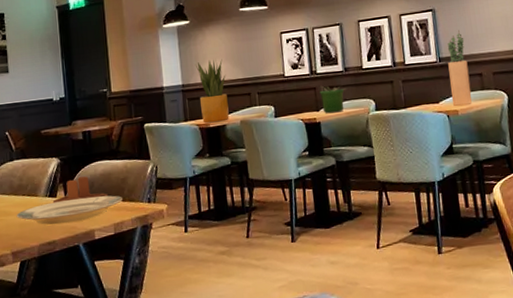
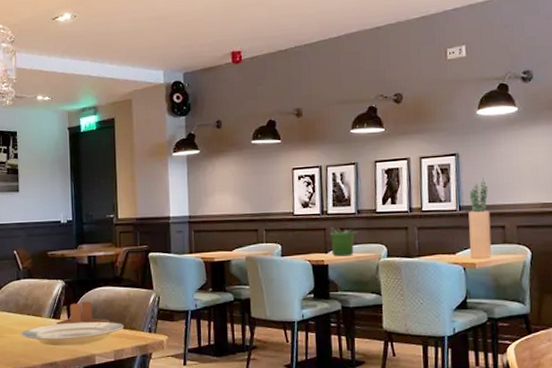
planter: present [195,59,229,124] -> none [203,192,235,257]

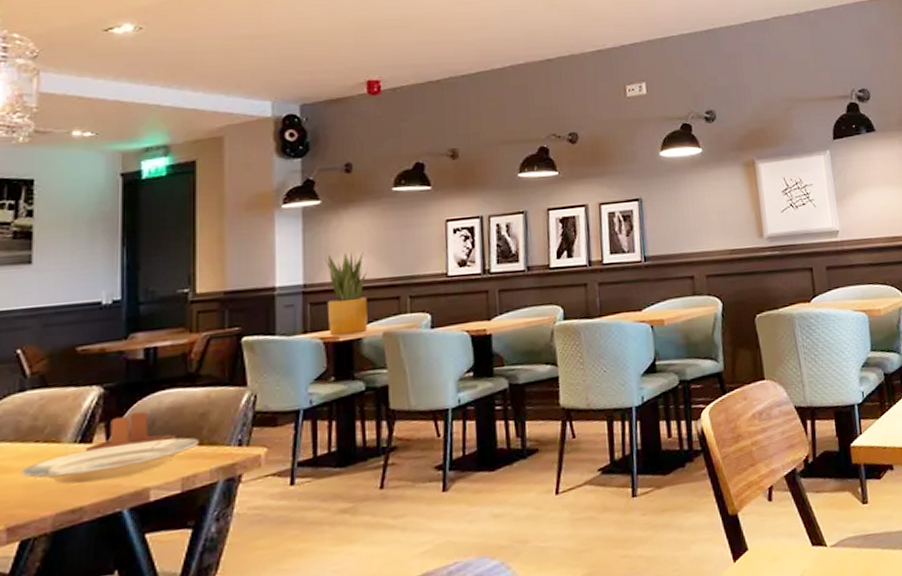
planter: none [203,192,235,257] -> present [324,251,368,336]
planter: present [329,228,356,257] -> none [493,288,526,323]
vase: present [468,178,492,260] -> none [654,224,681,316]

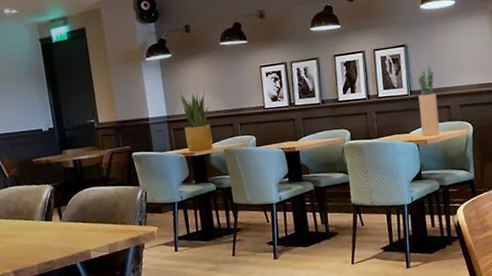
plate: present [21,437,200,485] -> none [15,219,116,247]
napkin holder: present [85,411,178,452] -> none [48,202,102,227]
vase: none [654,224,681,316] -> present [418,65,440,137]

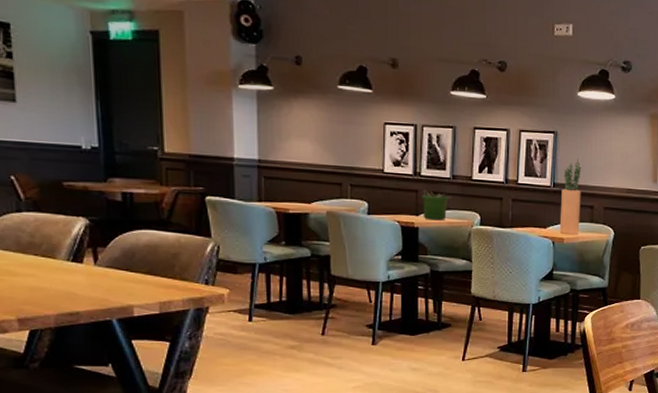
planter: present [178,91,213,152] -> none [276,137,314,209]
planter: none [298,117,322,143] -> present [422,190,450,221]

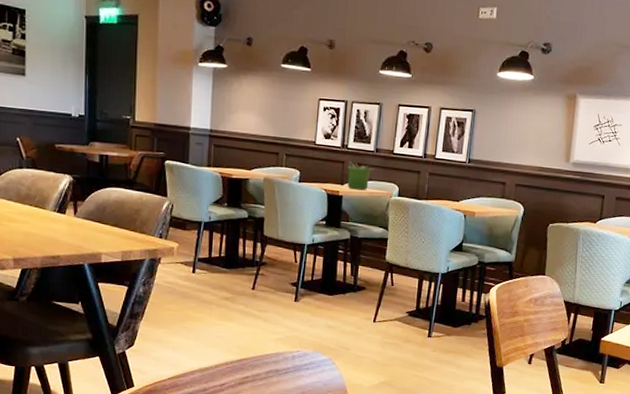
vase: present [559,158,582,235] -> none [471,136,497,210]

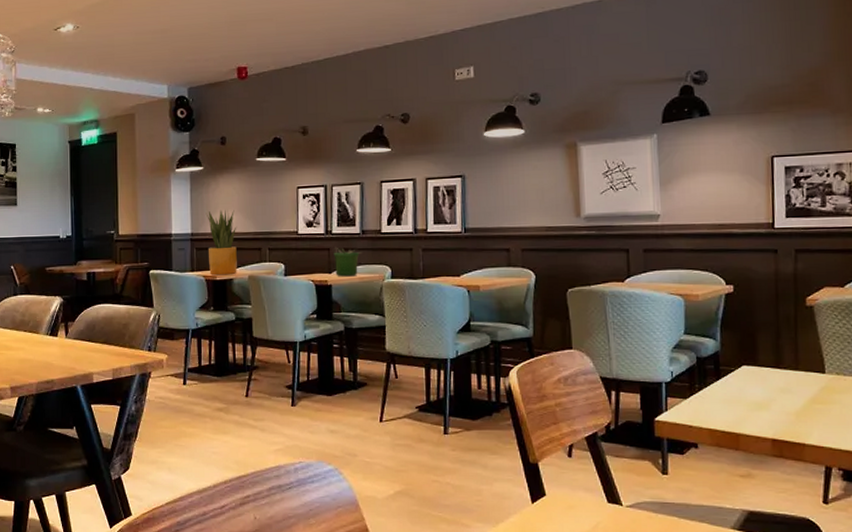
planter: none [225,110,257,175] -> present [205,209,237,276]

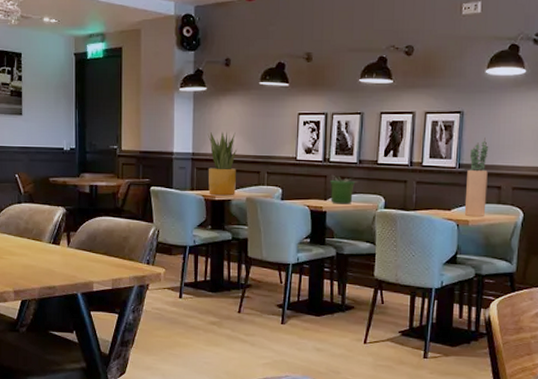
vase: none [473,200,496,282] -> present [464,137,489,218]

